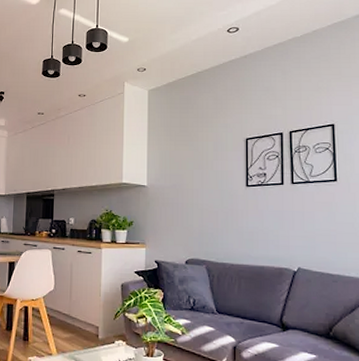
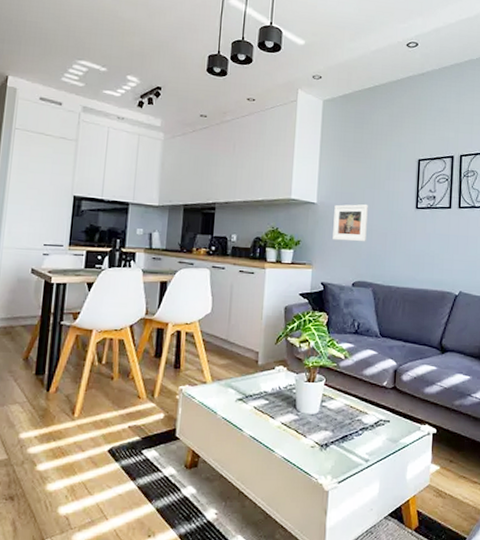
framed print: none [164,185,197,221] -> present [333,204,368,242]

